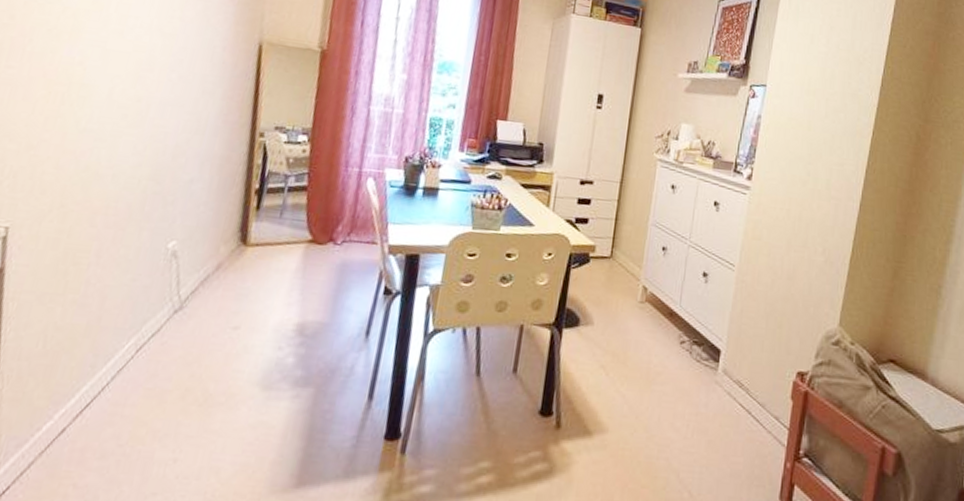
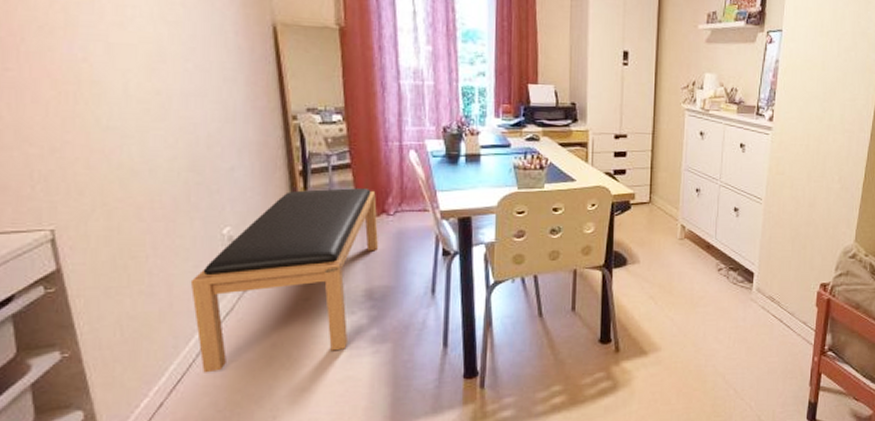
bench: none [114,209,327,400] -> present [190,188,379,373]

